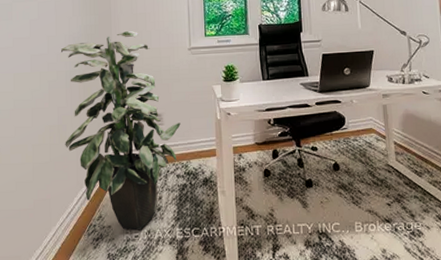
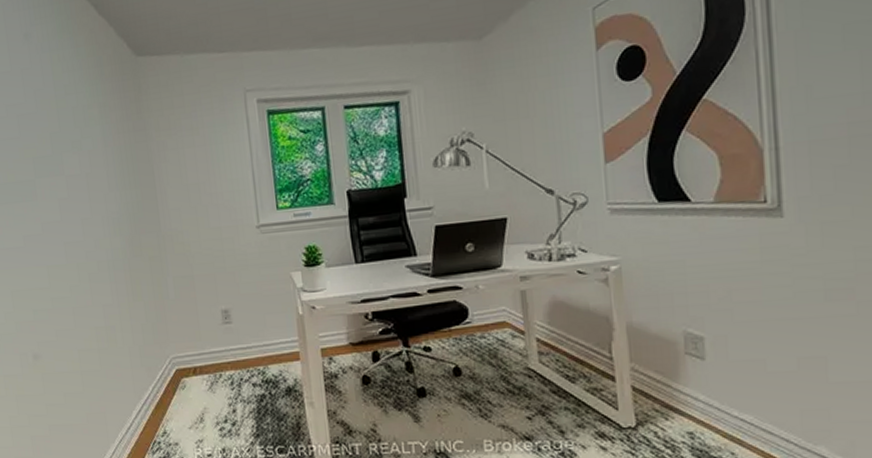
indoor plant: present [60,30,181,230] -> none [98,206,253,448]

